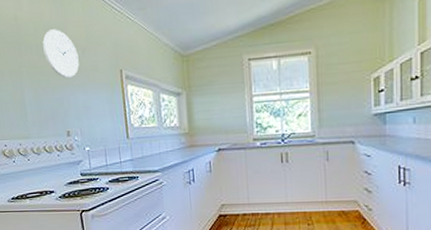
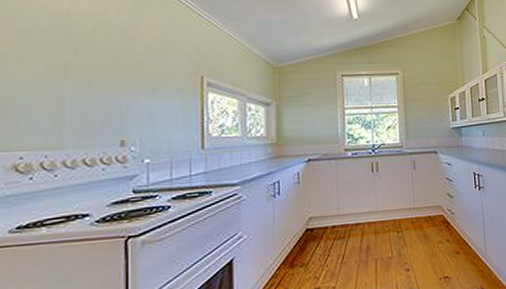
wall clock: present [42,29,79,79] -> none [102,29,149,82]

